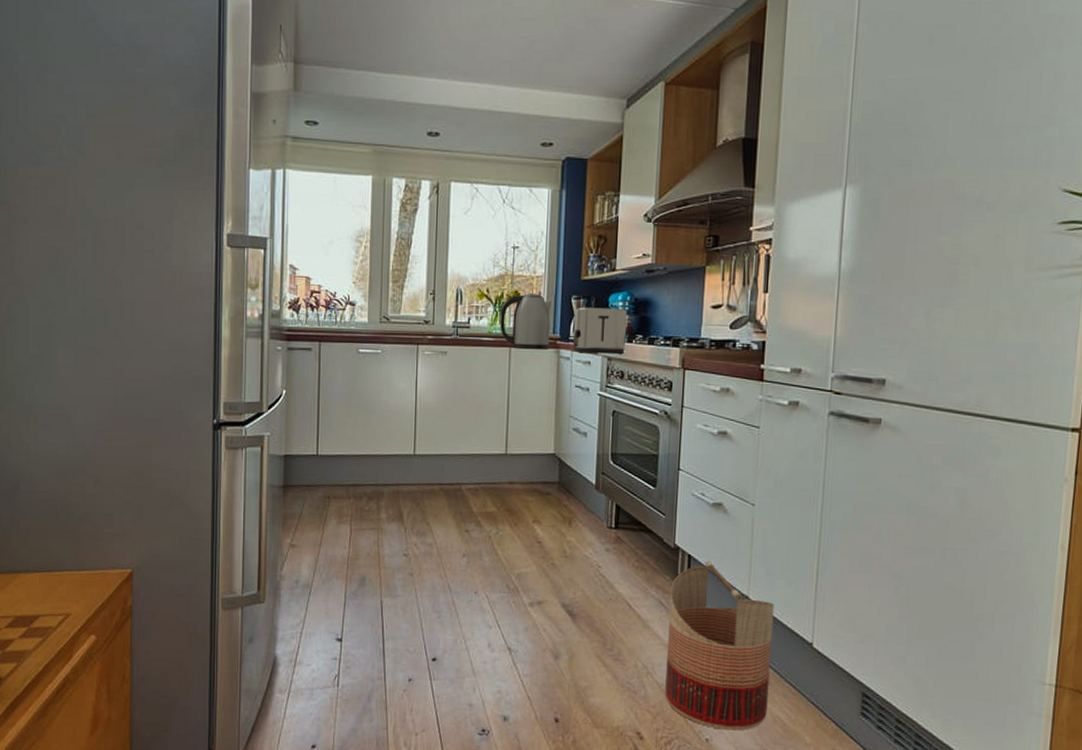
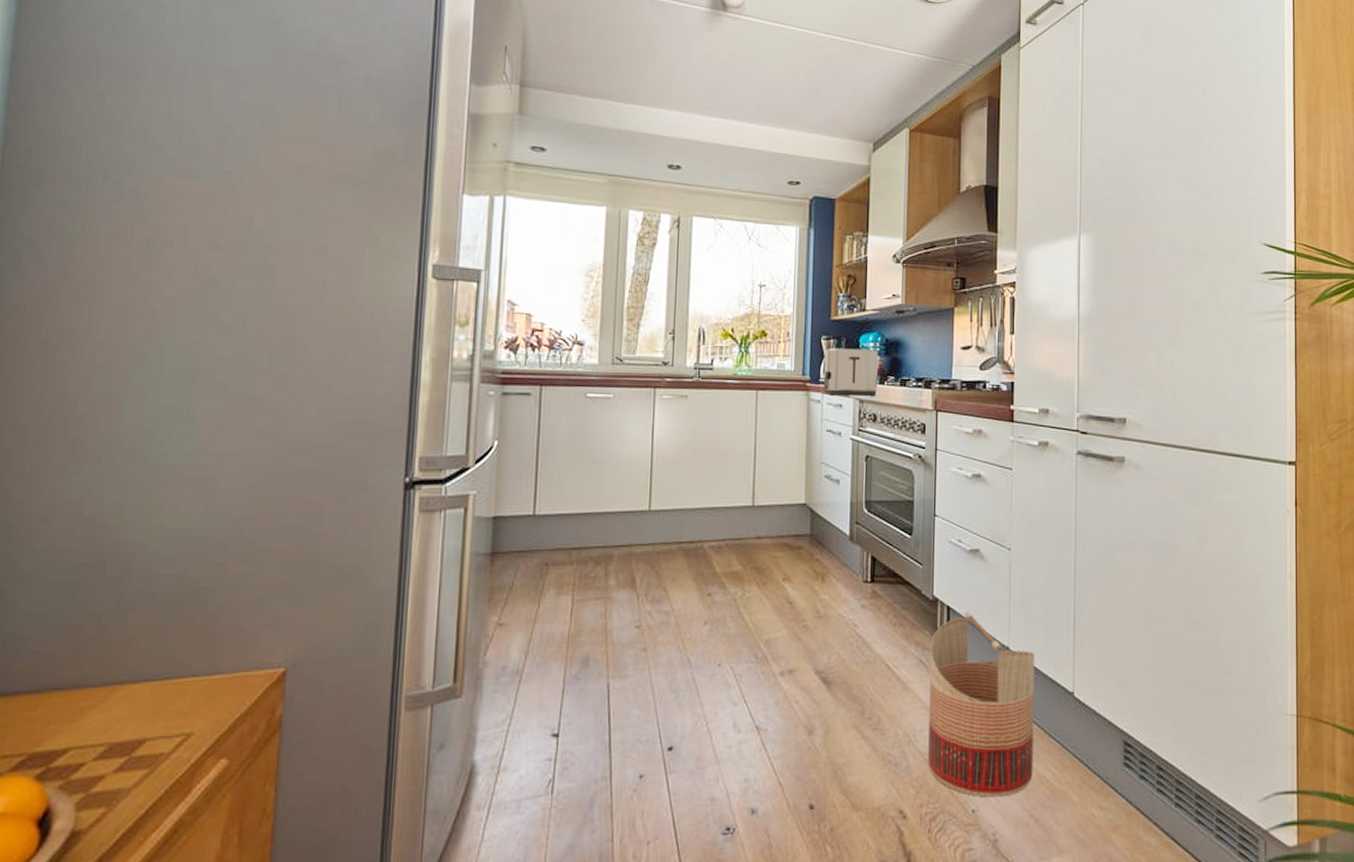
kettle: present [500,293,552,351] -> none [746,333,801,393]

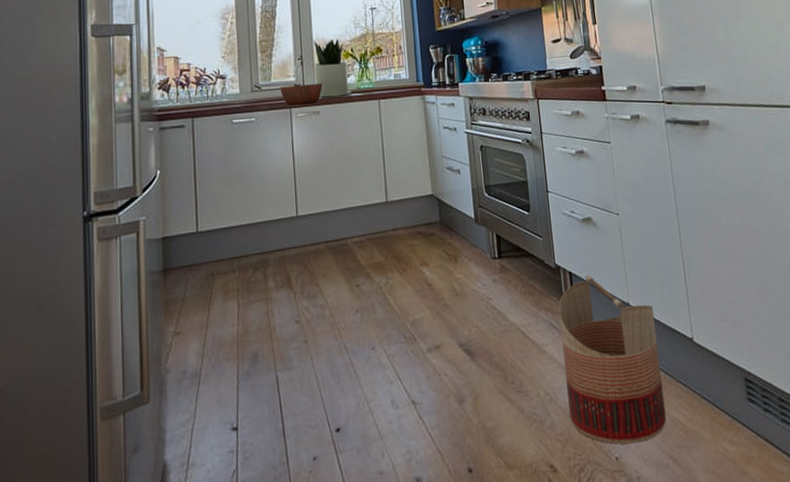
bowl: none [645,362,695,387] -> present [280,83,323,107]
planter: none [686,313,728,383] -> present [314,38,352,99]
toaster: present [824,347,878,397] -> none [434,51,483,97]

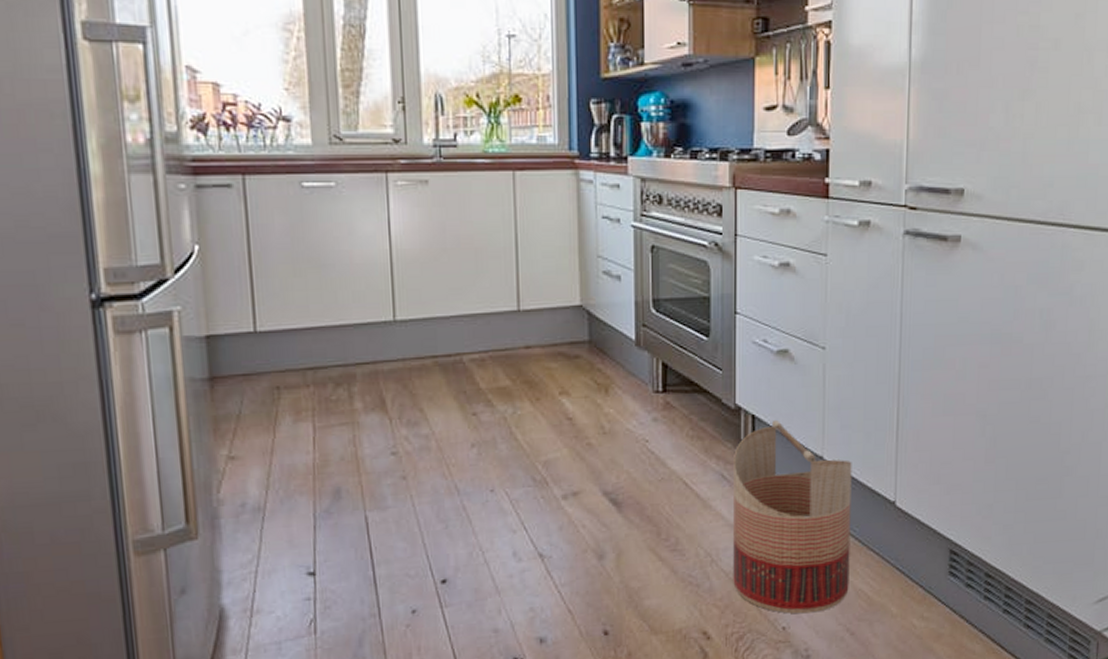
bowl: present [280,83,323,107] -> none [371,140,434,170]
planter: present [314,38,352,99] -> none [421,75,476,163]

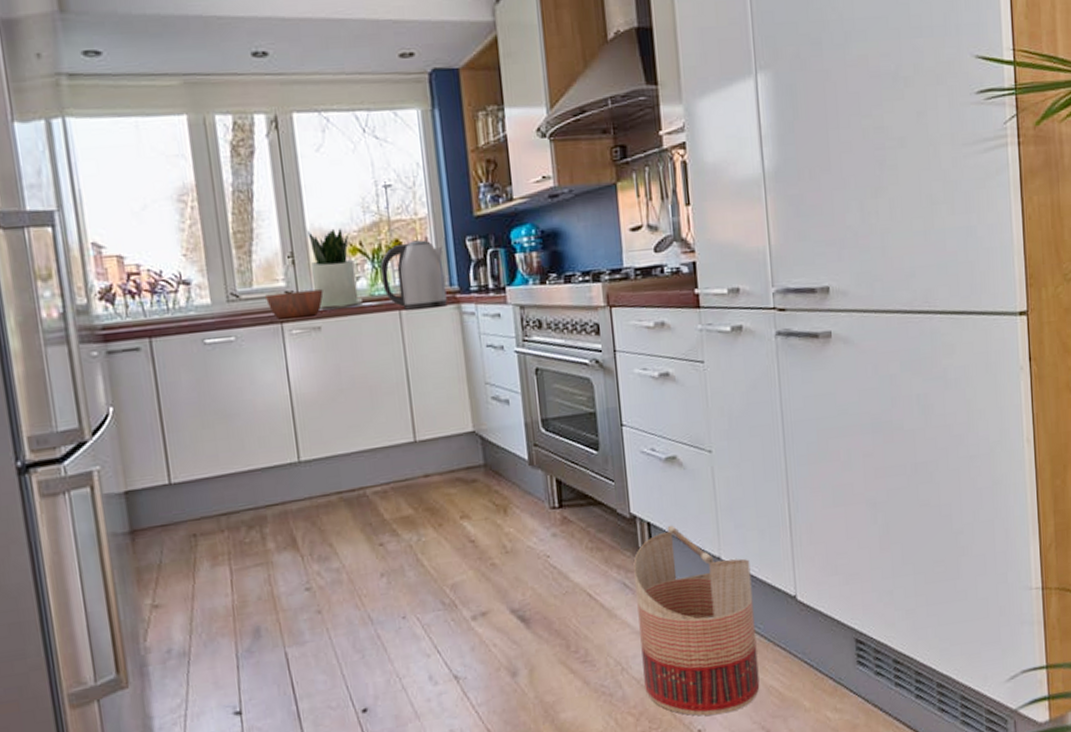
bowl: none [371,140,434,170] -> present [265,289,324,321]
planter: none [421,75,476,163] -> present [308,228,364,310]
kettle: none [497,97,565,173] -> present [380,239,448,312]

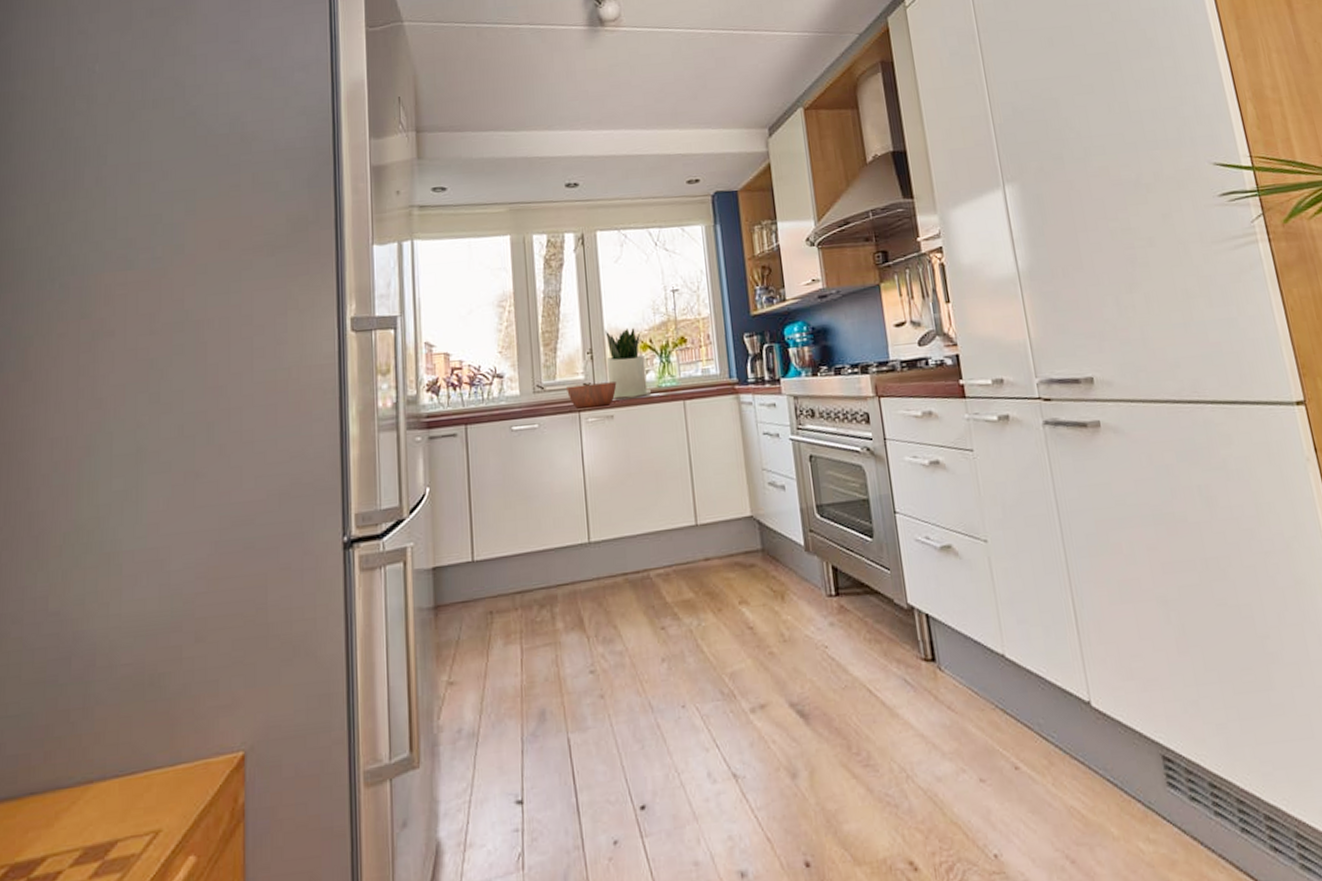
kettle: present [380,239,448,312] -> none [668,336,727,402]
basket: present [633,525,760,716] -> none [913,617,1059,838]

